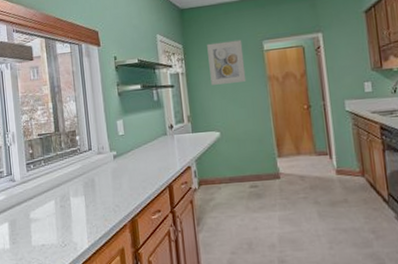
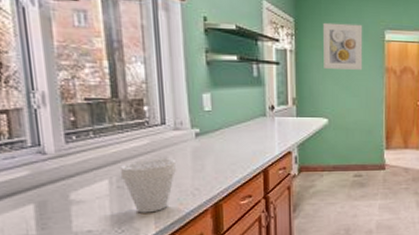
cup: none [61,179,102,229] -> present [119,158,177,213]

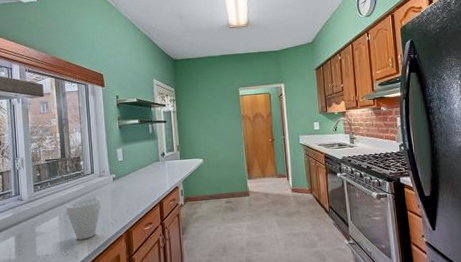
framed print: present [323,22,363,70] -> none [194,86,225,122]

